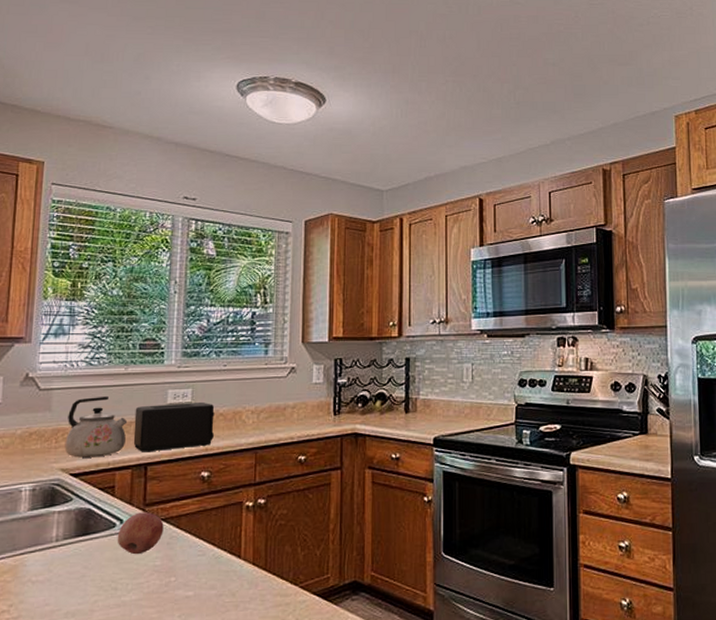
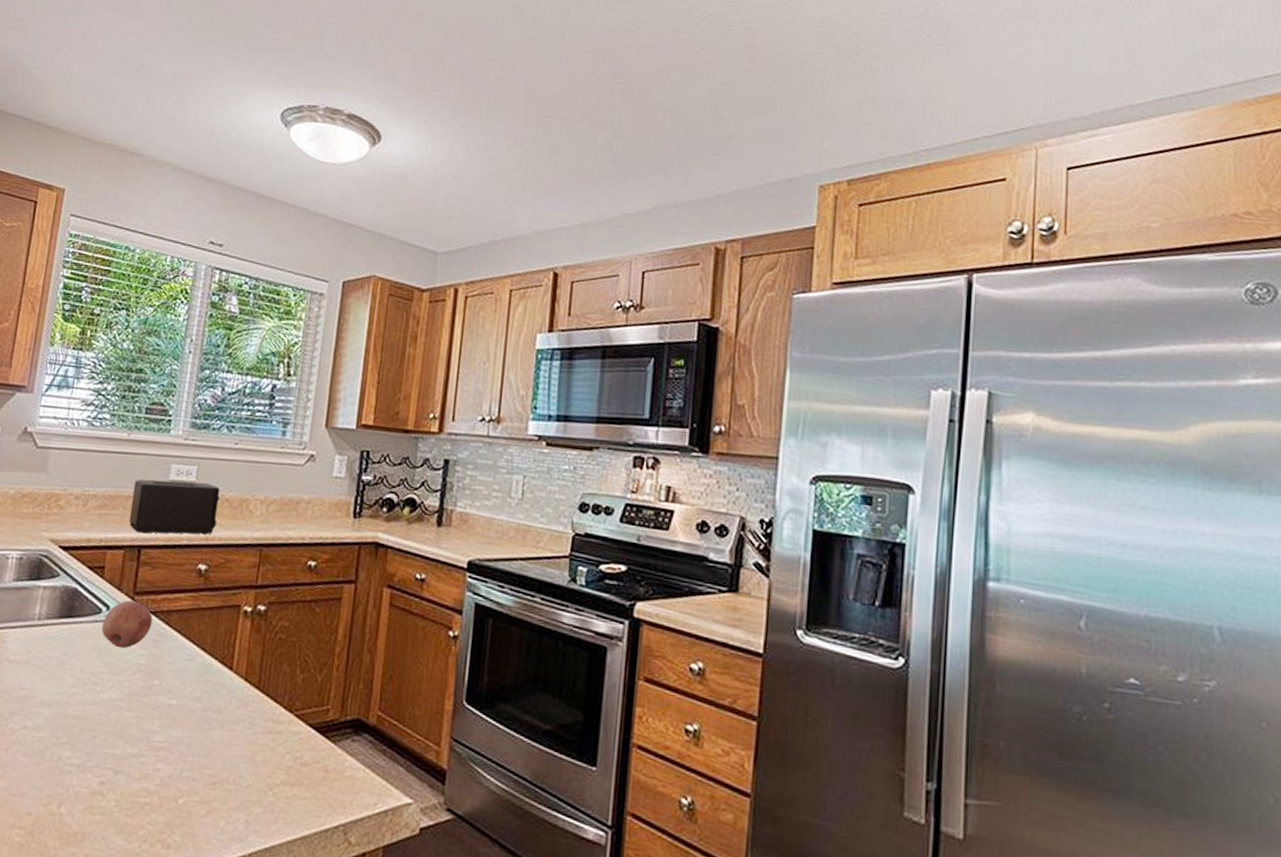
kettle: present [64,395,128,458] -> none [56,462,125,532]

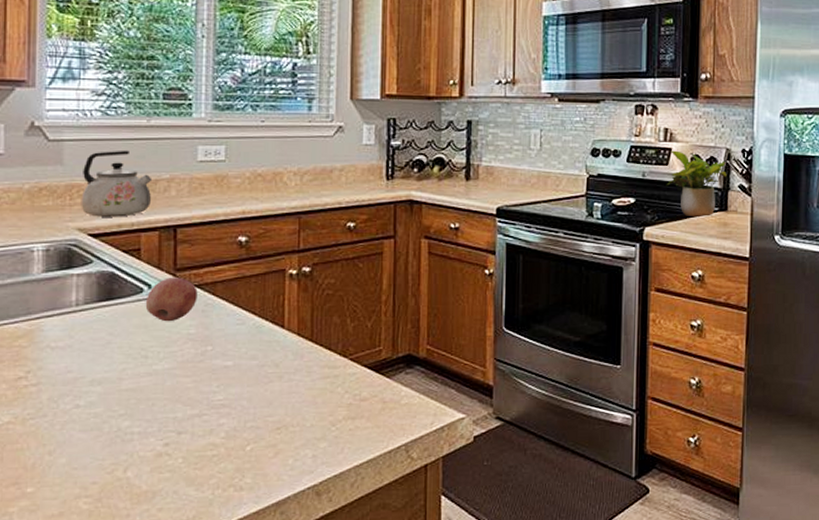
kettle: none [56,462,125,532] -> present [81,150,153,217]
toaster: present [128,479,220,535] -> none [160,161,252,213]
potted plant: none [664,513,740,597] -> present [666,150,727,218]

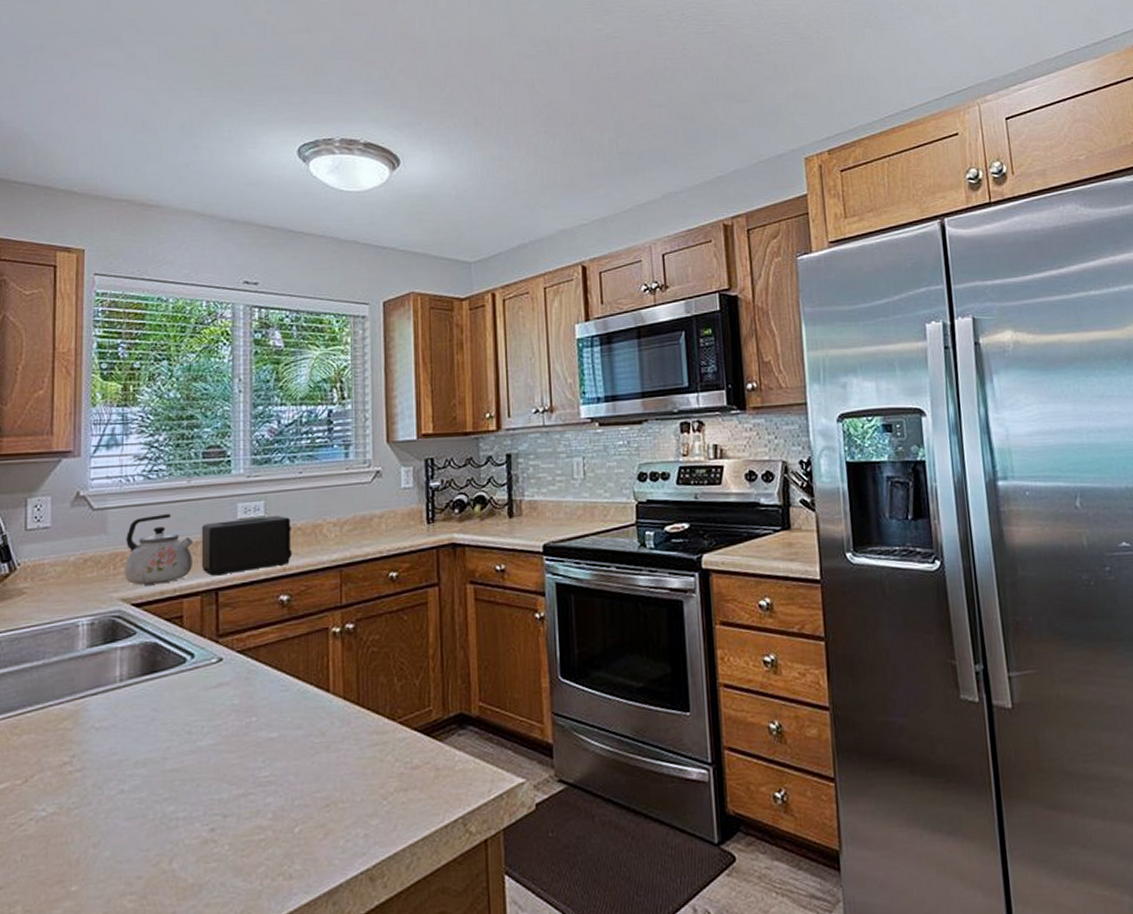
fruit: present [145,277,198,322] -> none [188,644,240,693]
toaster: none [160,161,252,213] -> present [201,516,292,576]
potted plant: present [666,150,727,218] -> none [721,467,786,540]

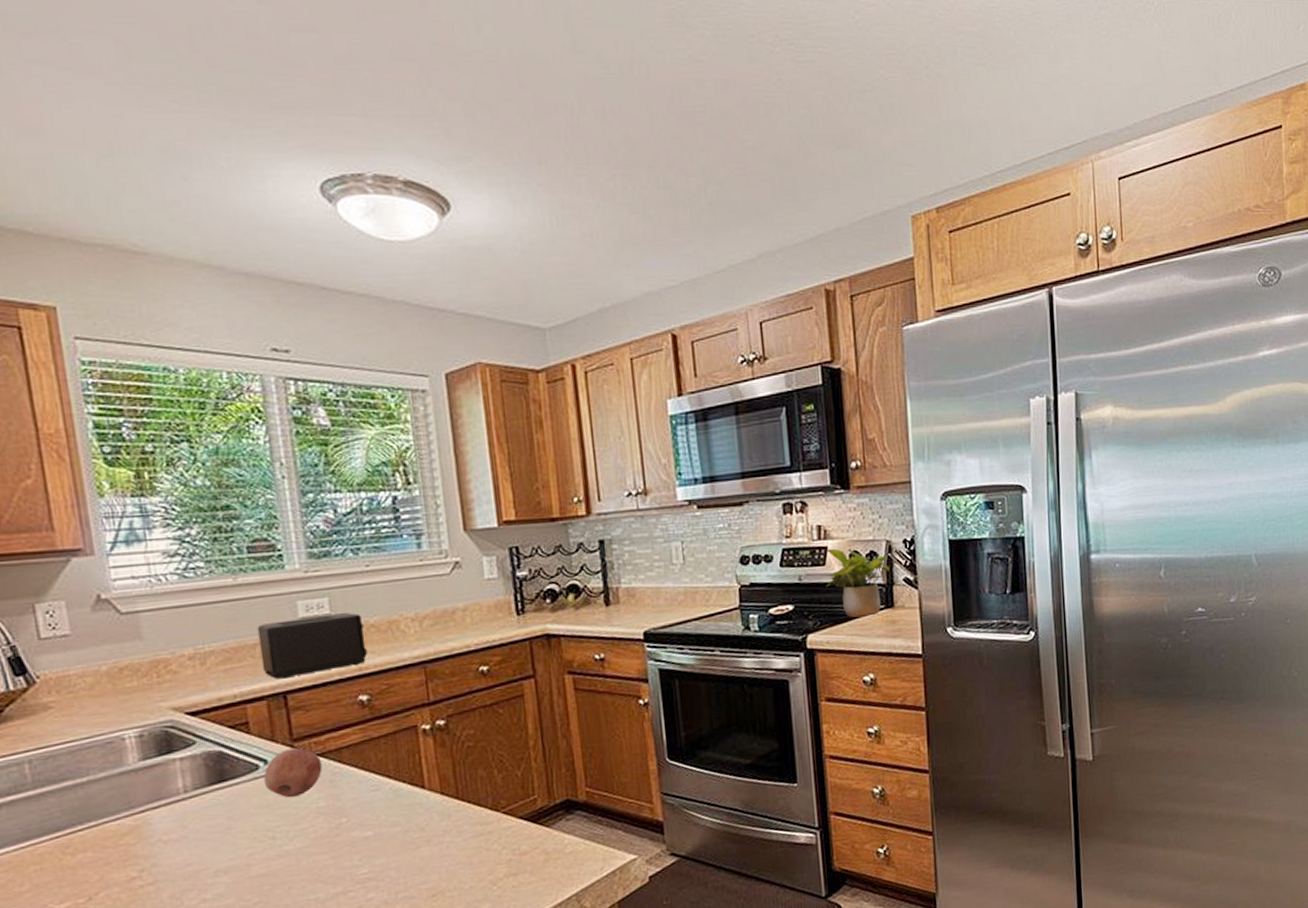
kettle: present [124,513,194,585] -> none [167,614,252,693]
fruit: none [188,644,240,693] -> present [263,748,323,798]
potted plant: none [721,467,786,540] -> present [825,548,890,619]

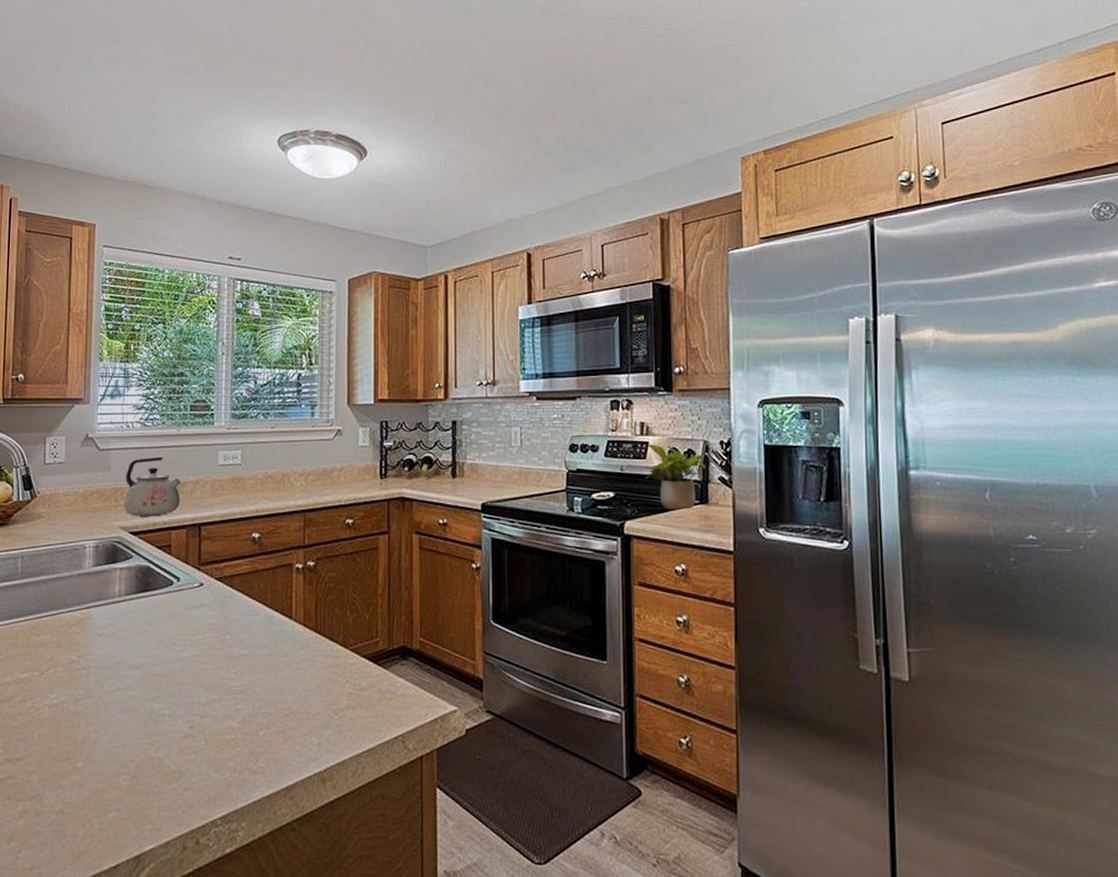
kettle: none [167,614,252,693] -> present [124,456,181,517]
toaster: present [257,613,367,679] -> none [187,464,264,513]
fruit: present [263,748,323,798] -> none [175,571,218,612]

